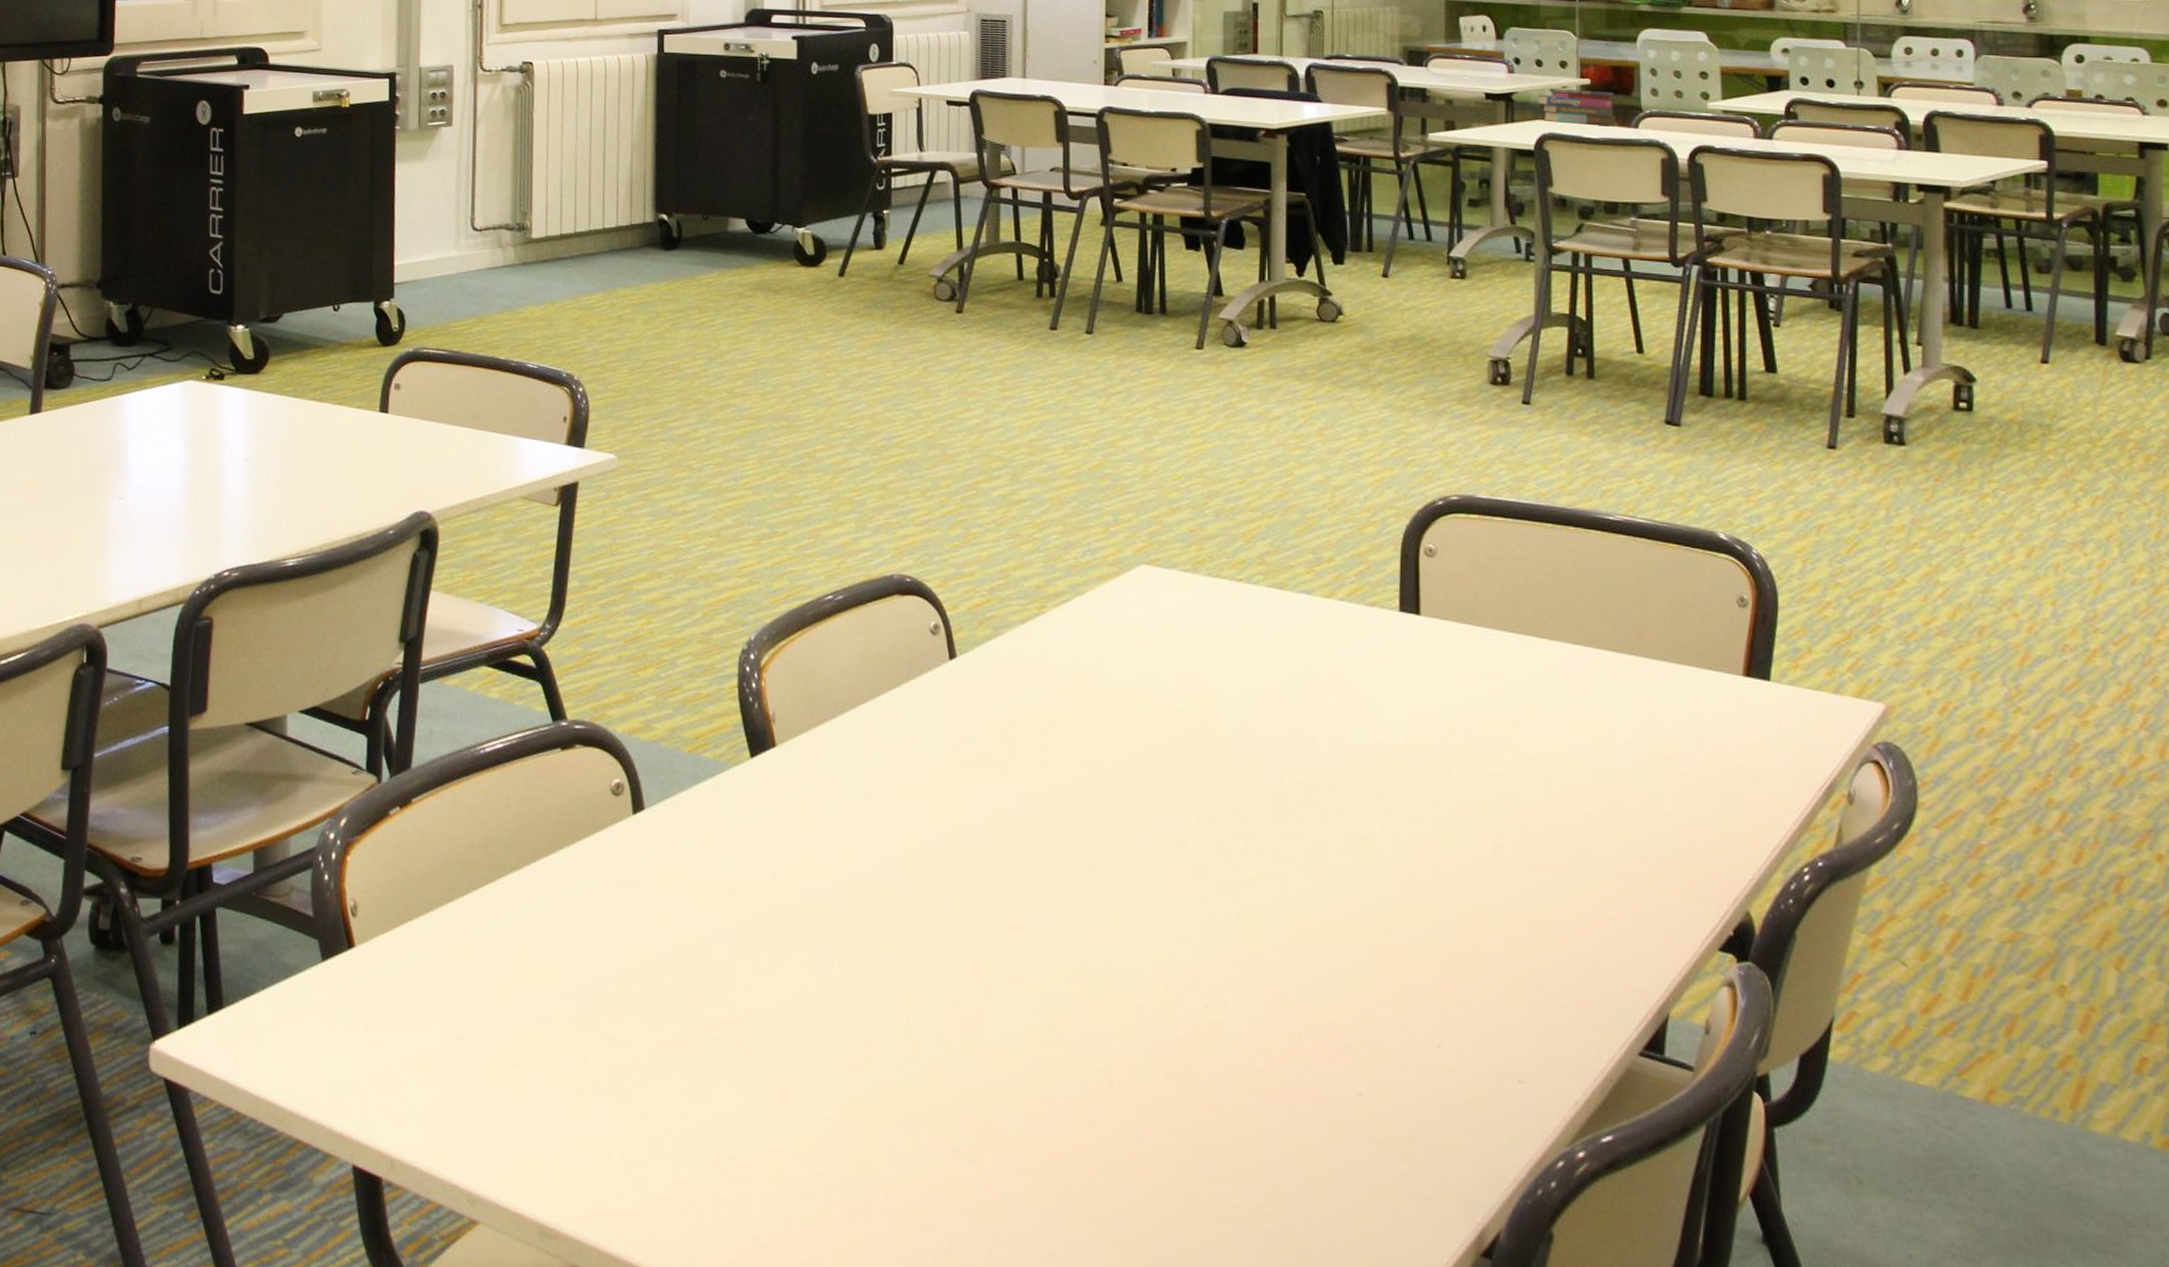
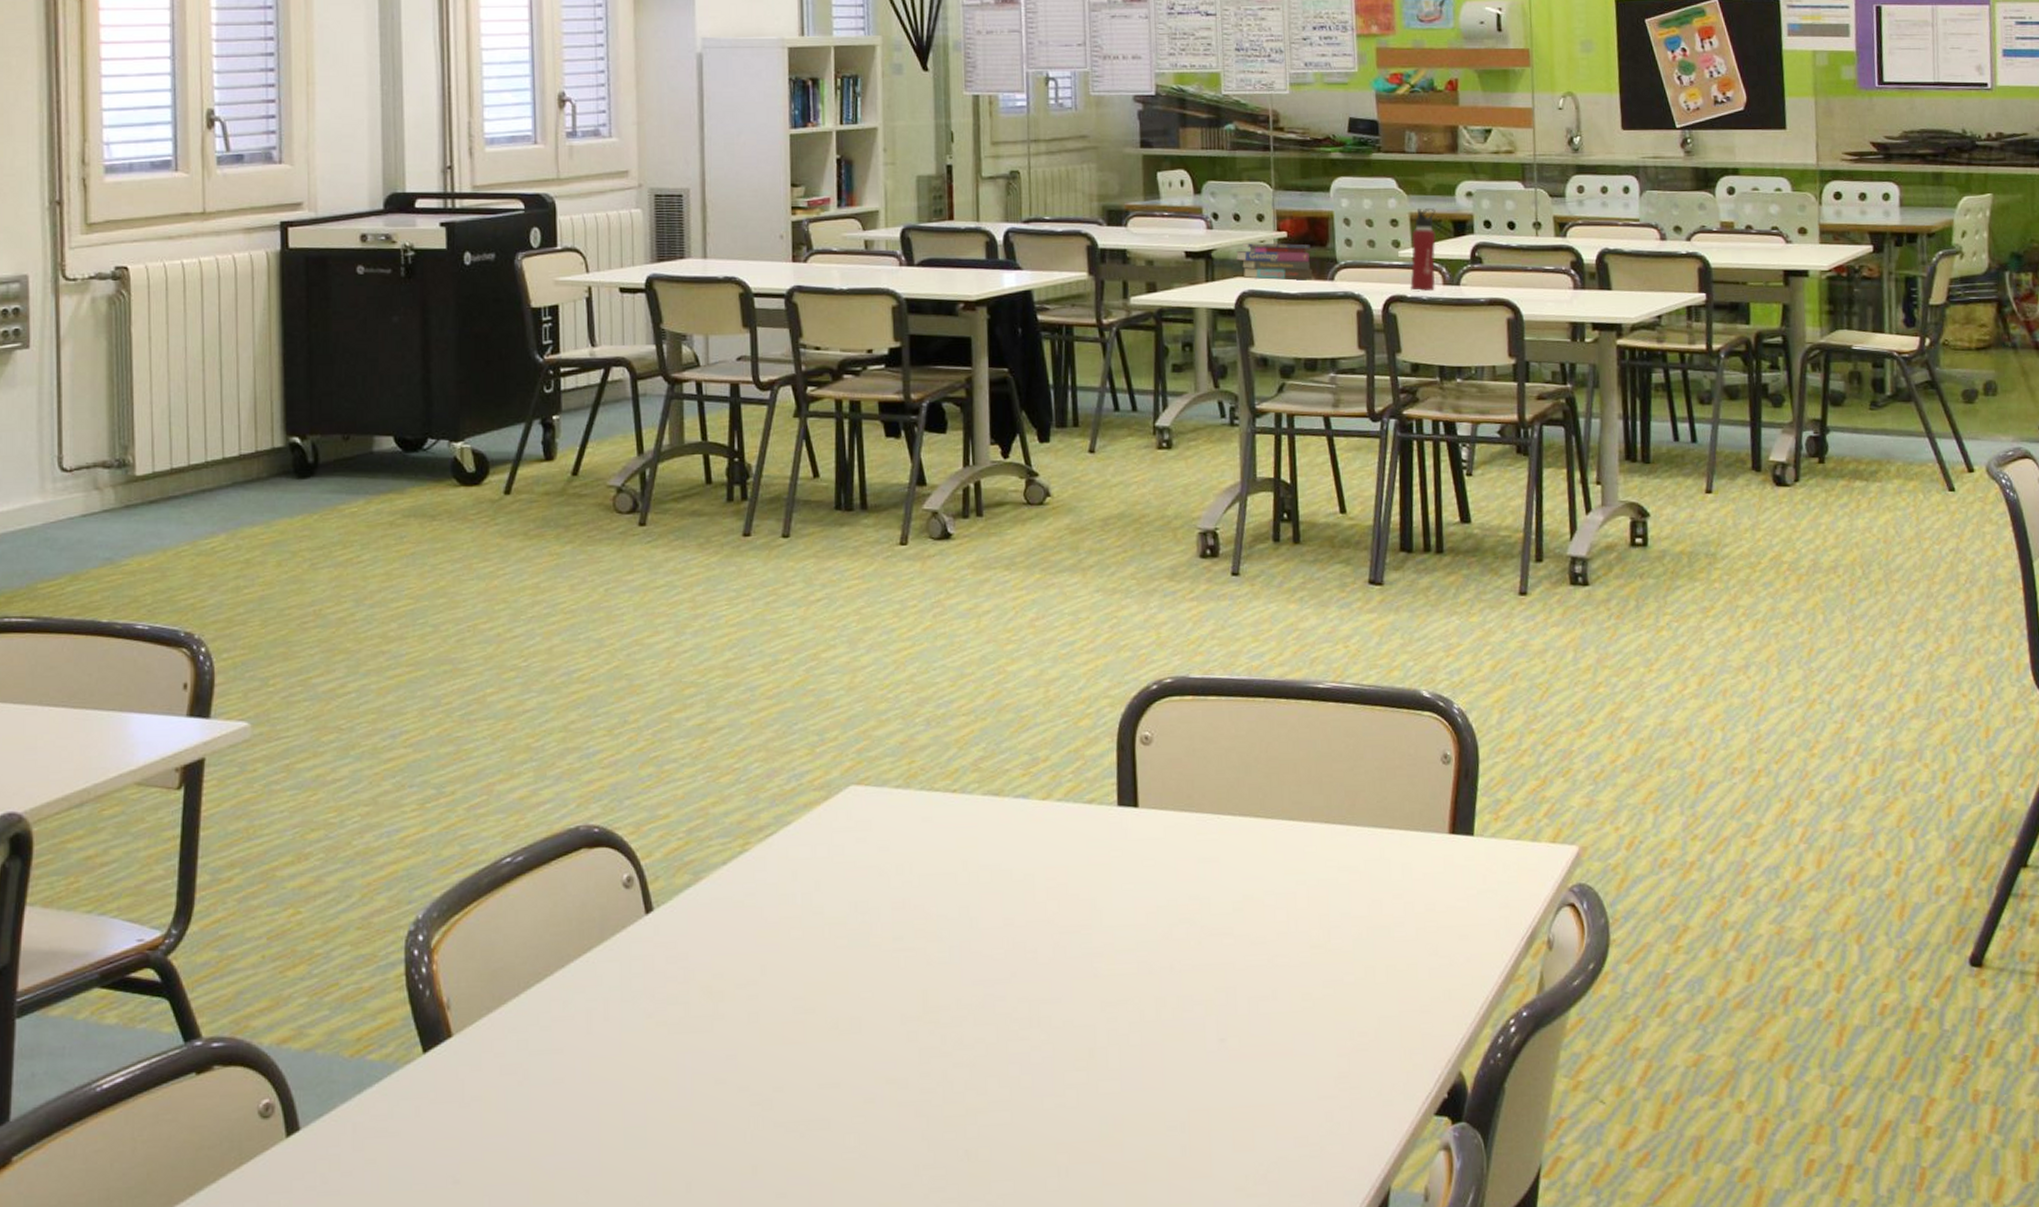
water bottle: none [1719,62,1749,144] -> present [1410,207,1436,292]

